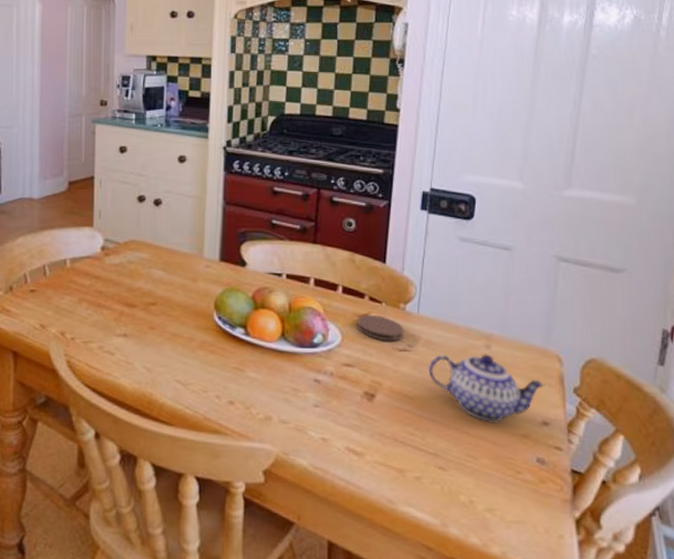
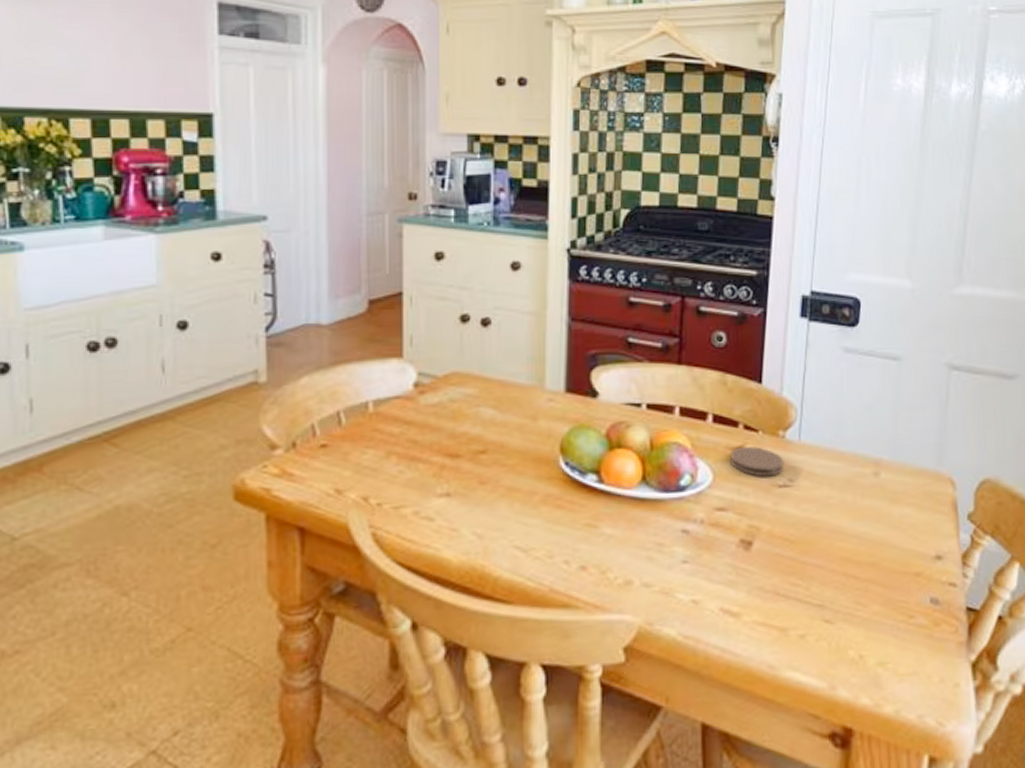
teapot: present [428,354,545,422] -> none [811,483,938,562]

